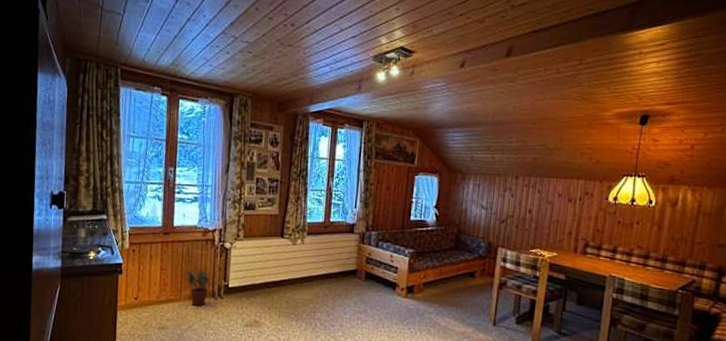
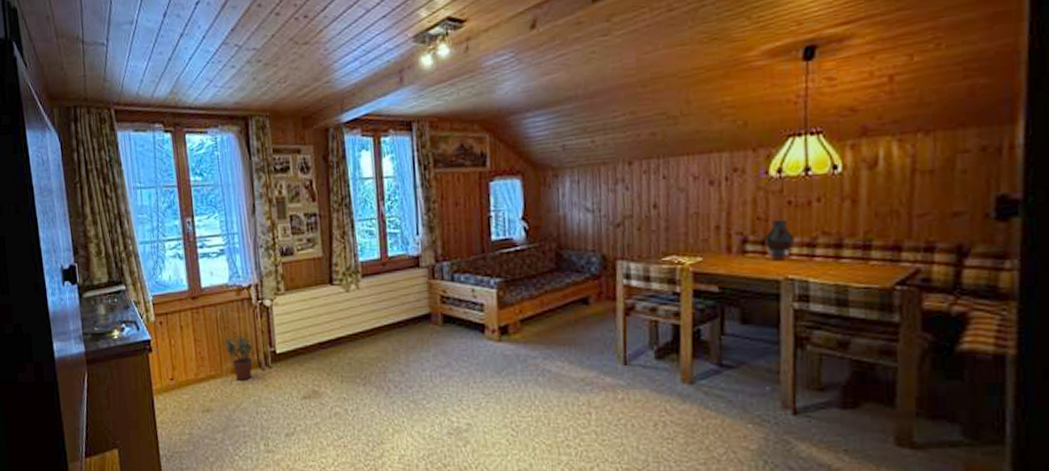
vase: none [600,233,619,263] -> present [765,219,794,261]

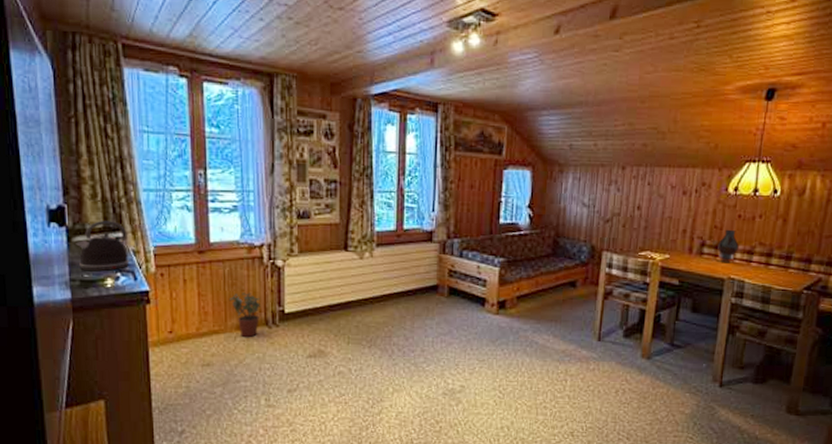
kettle: none [86,275,134,325] -> present [76,221,131,272]

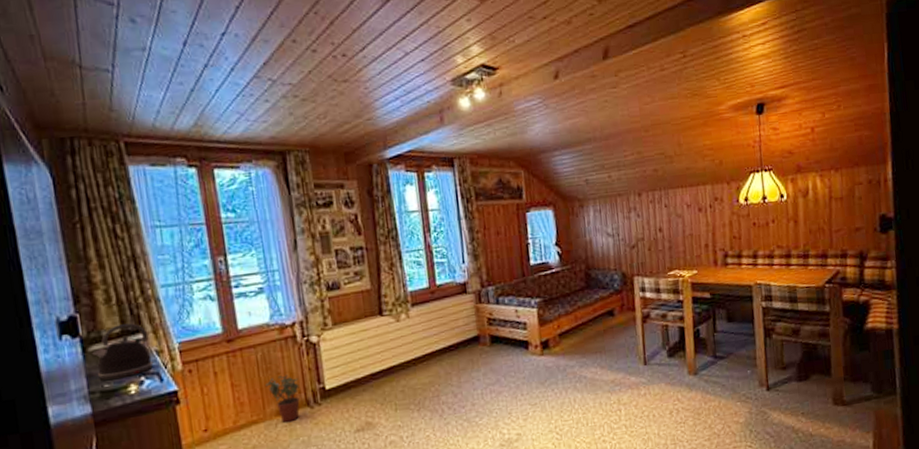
vase: present [717,229,739,263] -> none [739,237,759,271]

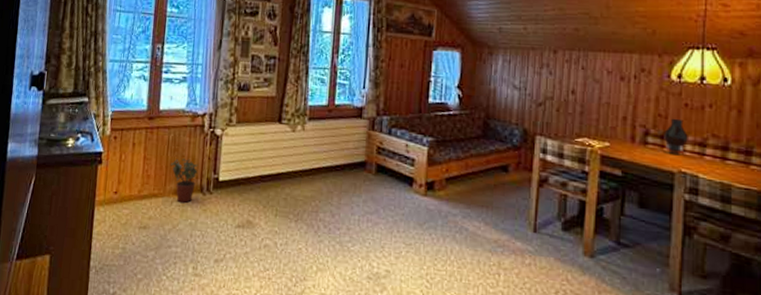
kettle: present [92,323,155,381] -> none [48,86,92,132]
vase: none [739,237,759,271] -> present [664,118,688,156]

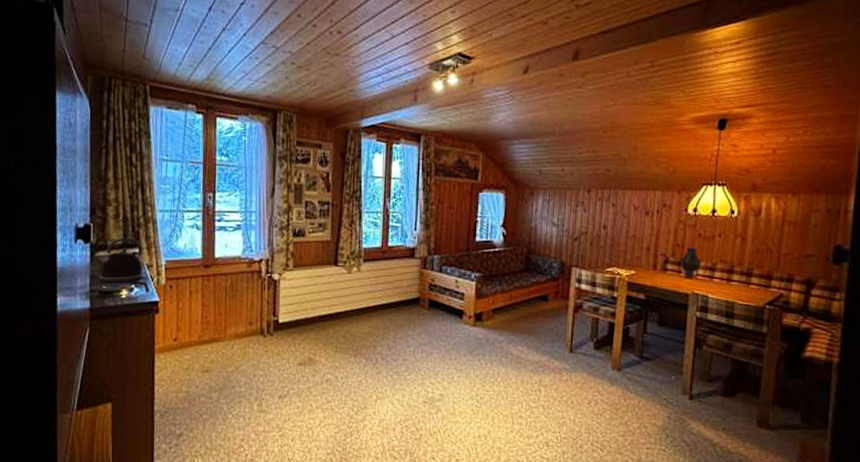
kettle: none [48,86,92,132] -> present [98,238,145,284]
potted plant: present [170,158,198,204] -> none [229,304,257,346]

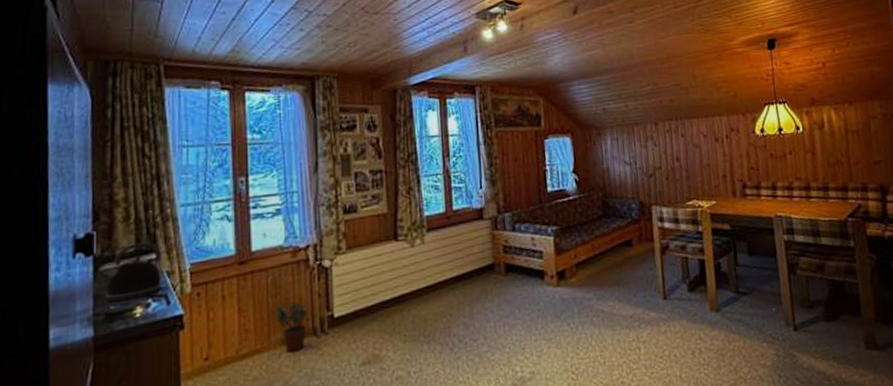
potted plant: none [229,304,257,346] -> present [272,300,307,354]
vase: present [681,247,701,279] -> none [758,168,778,202]

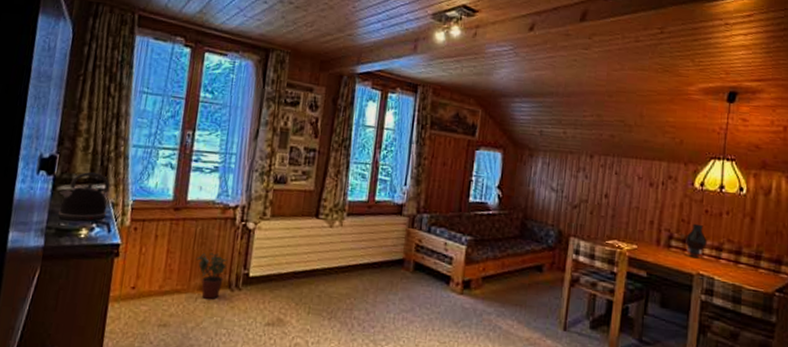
vase: none [758,168,778,202] -> present [685,223,707,259]

